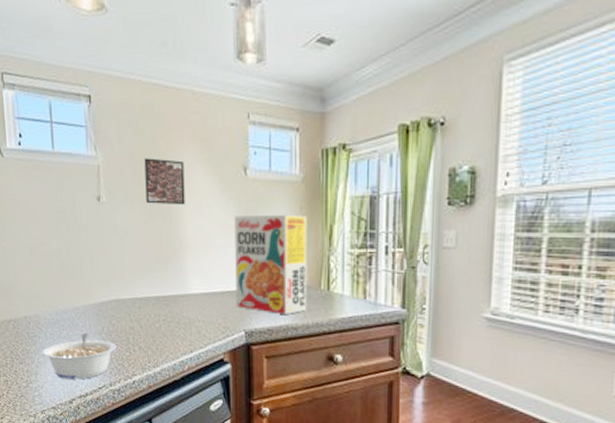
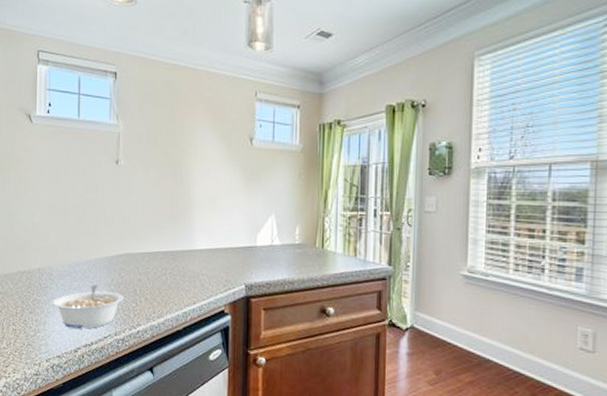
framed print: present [144,158,185,205] -> none [161,127,197,170]
cereal box: present [234,214,307,314] -> none [238,179,305,270]

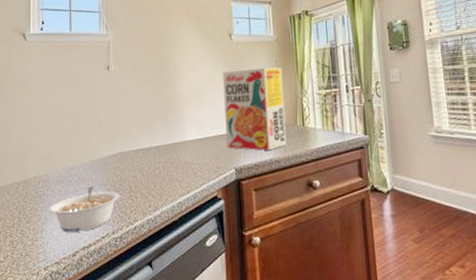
cereal box: none [238,179,305,270] -> present [223,67,287,151]

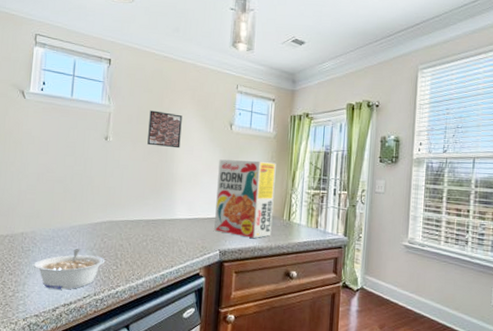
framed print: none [147,32,182,69] -> present [147,110,182,149]

